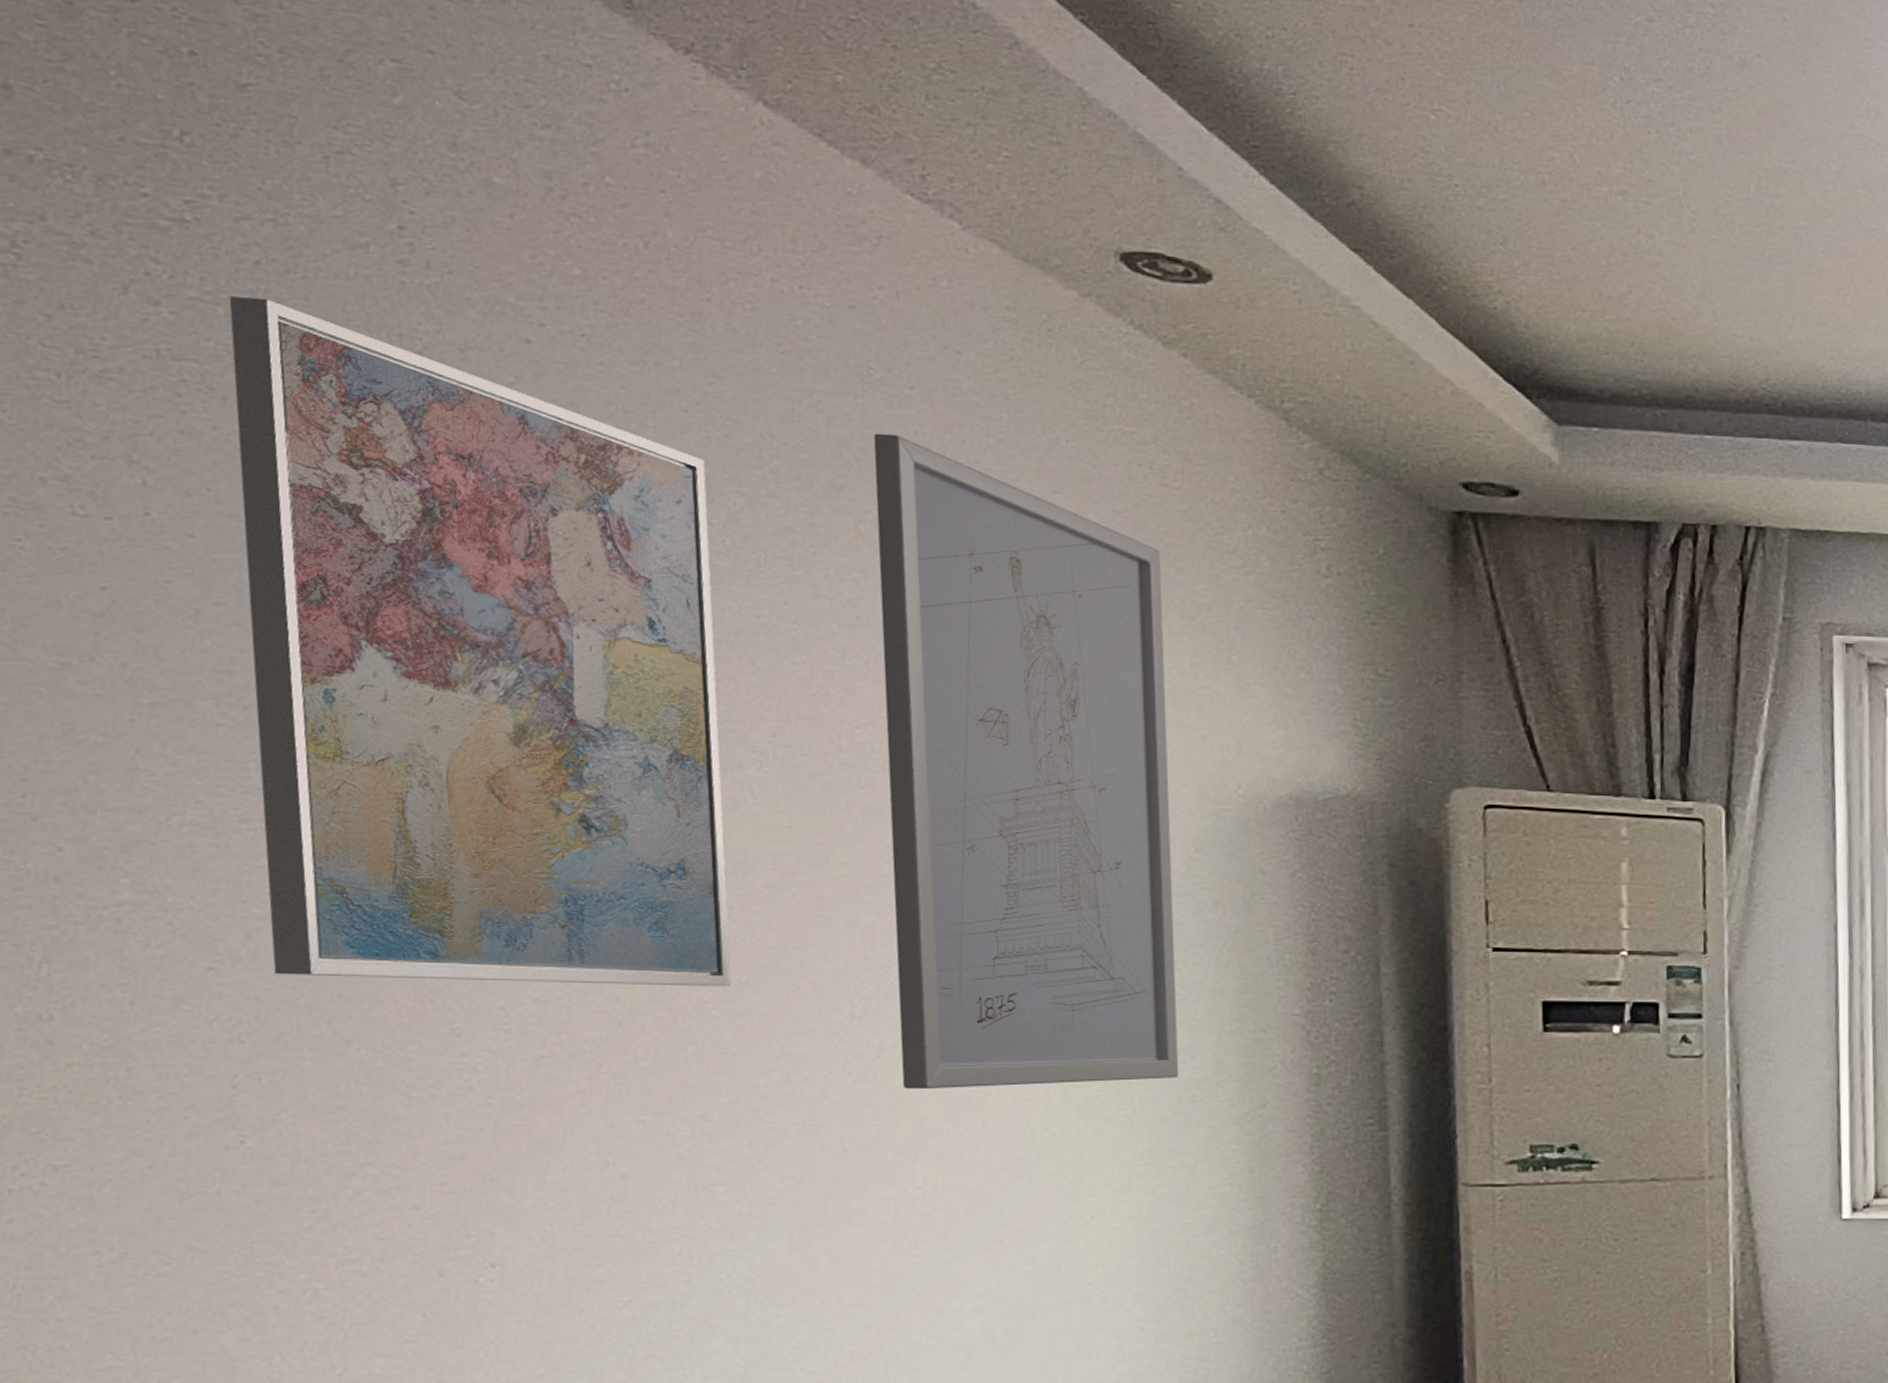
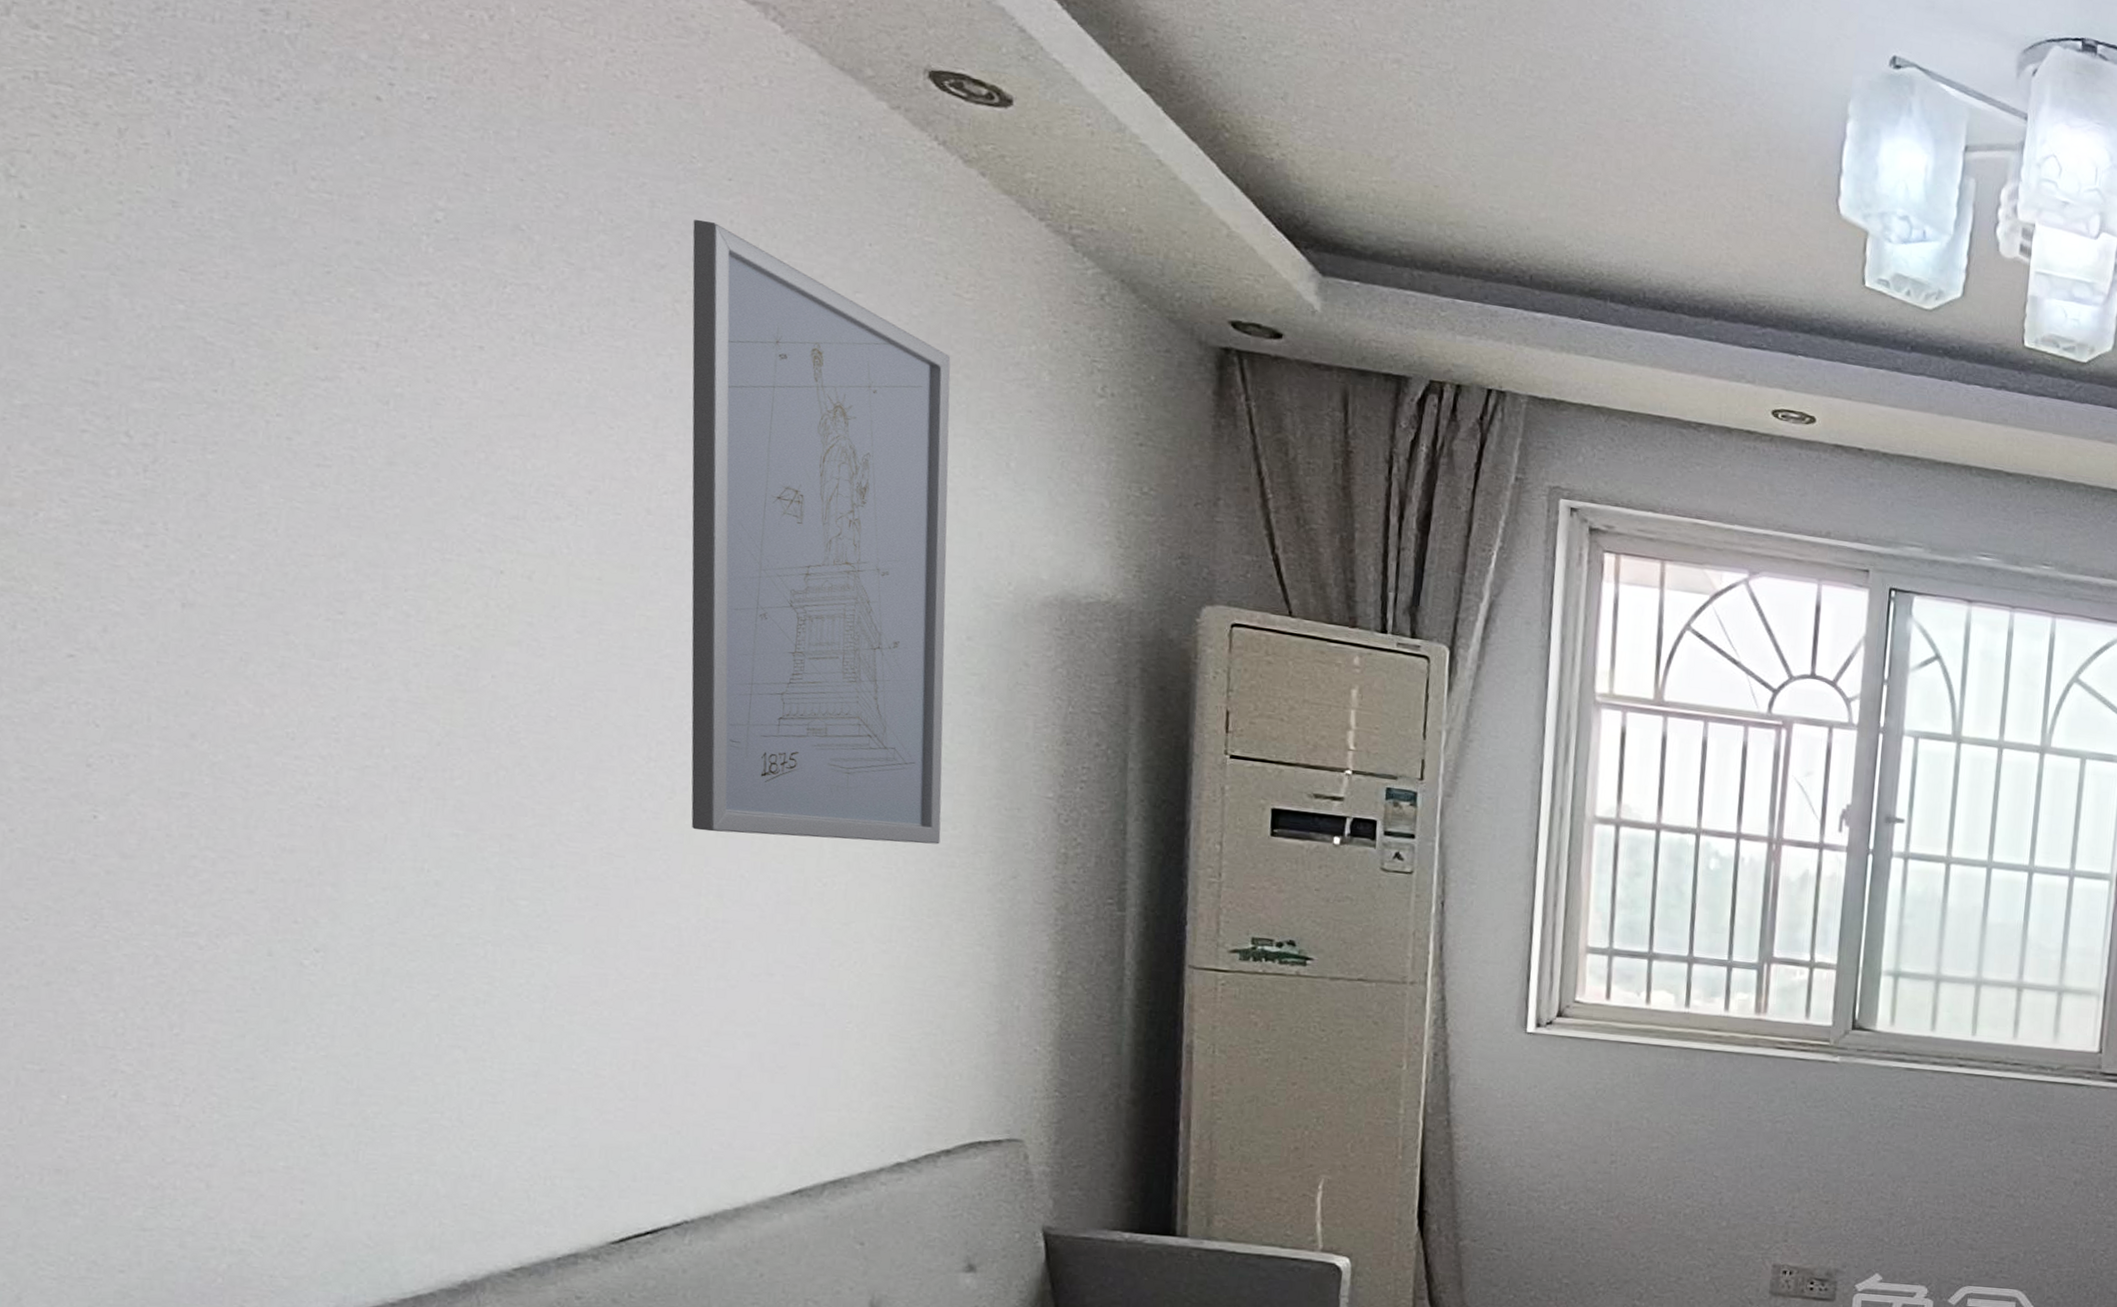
wall art: present [229,297,731,987] -> none [103,27,541,720]

